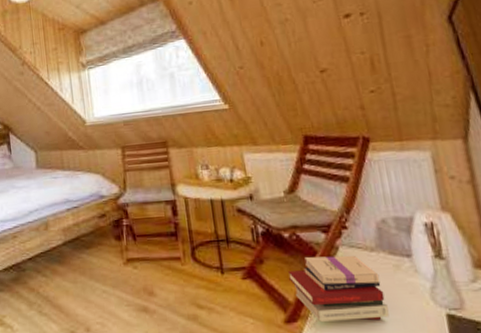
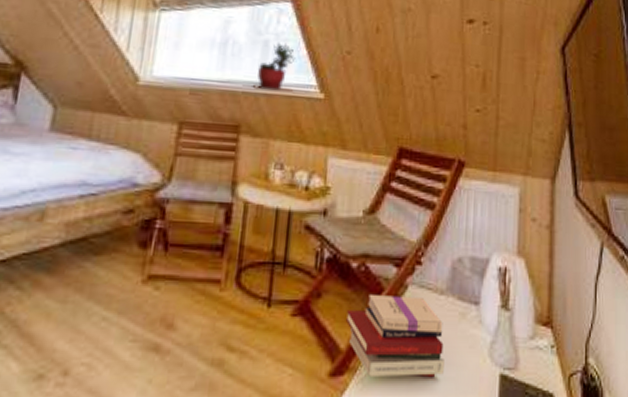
succulent plant: none [169,71,203,112] -> present [253,42,296,92]

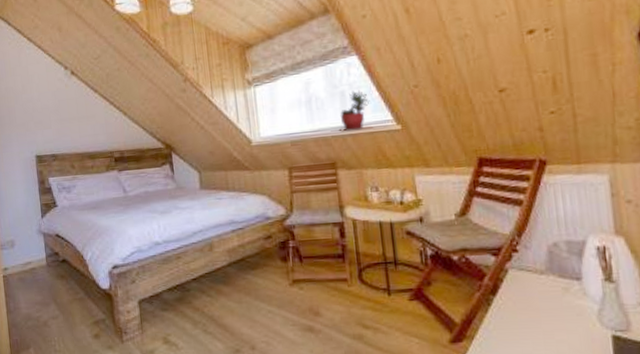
books: present [345,295,444,378] -> none [455,278,555,343]

